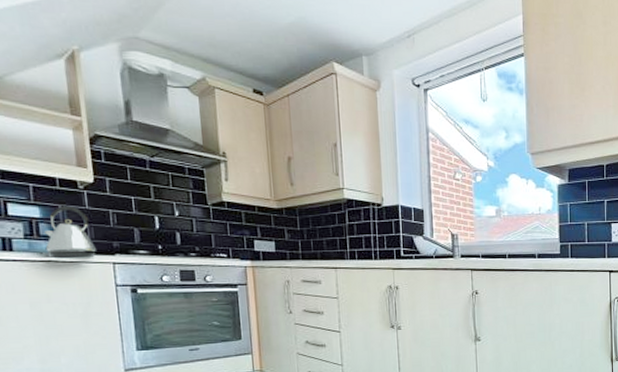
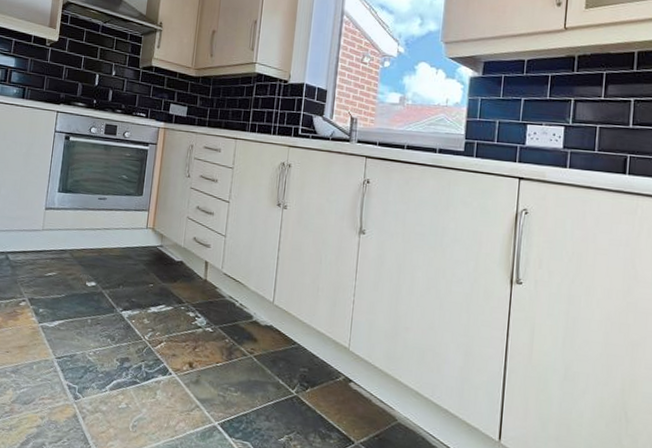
kettle: present [45,206,97,259] -> none [12,59,48,105]

